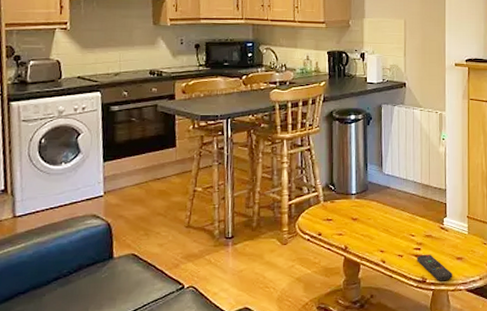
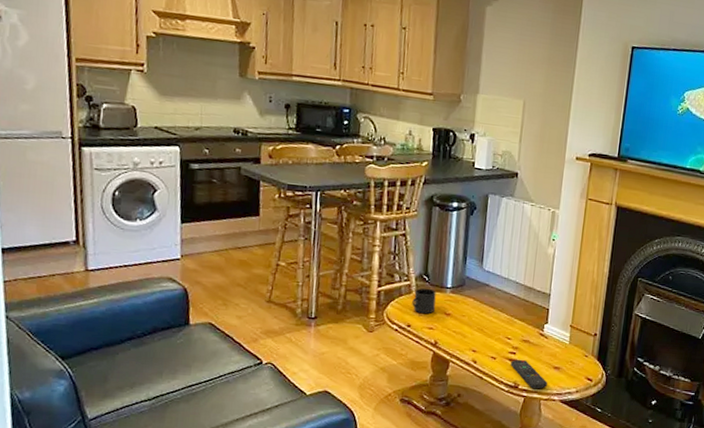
mug: none [321,197,343,222] -> present [412,288,436,314]

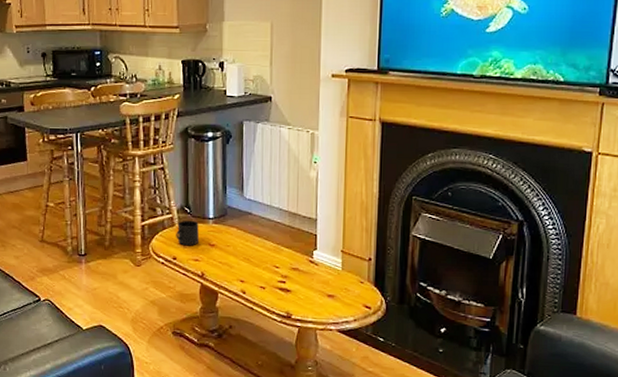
remote control: present [510,359,547,389] -> none [281,288,322,319]

